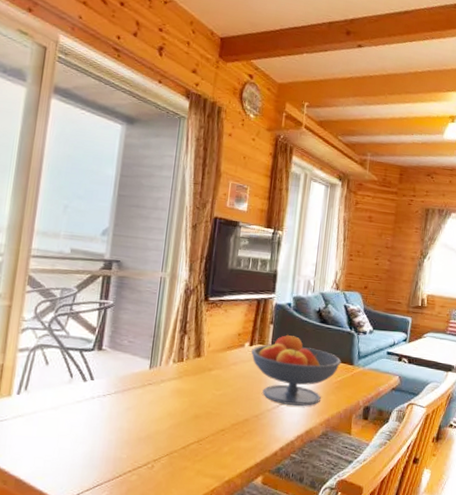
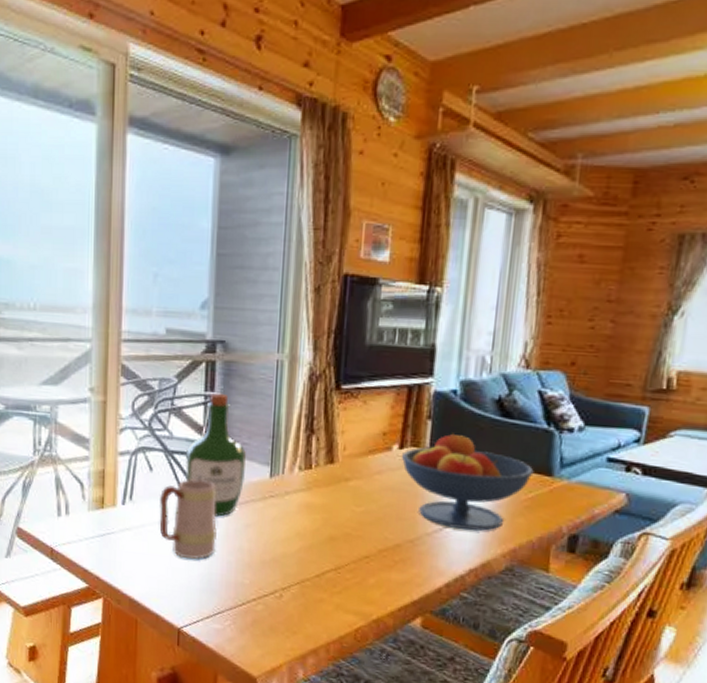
mug: none [50,371,103,440] -> present [159,479,217,560]
wine bottle: none [77,301,131,403] -> present [185,393,246,518]

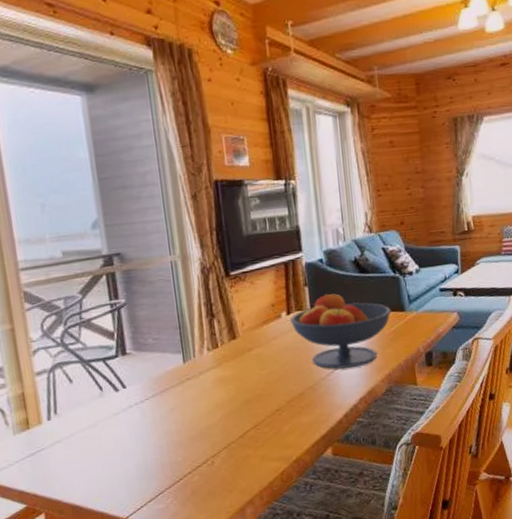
mug: present [159,479,217,560] -> none [84,378,146,455]
wine bottle: present [185,393,246,518] -> none [102,299,161,410]

